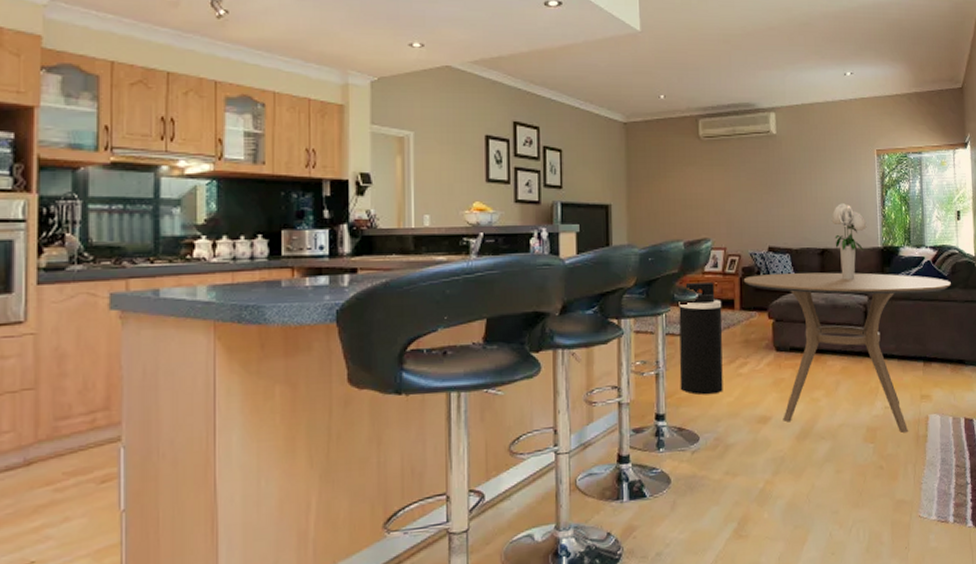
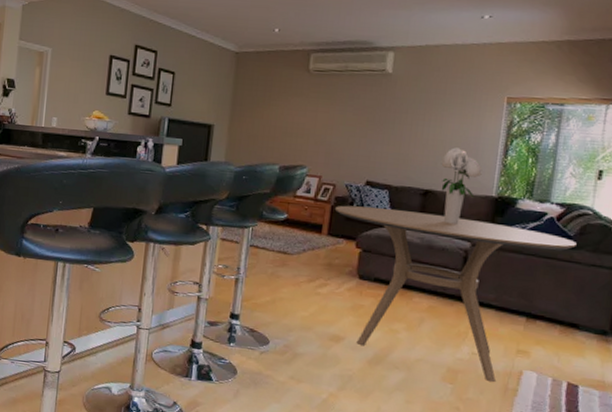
trash can: present [679,281,723,395] -> none [257,202,310,307]

